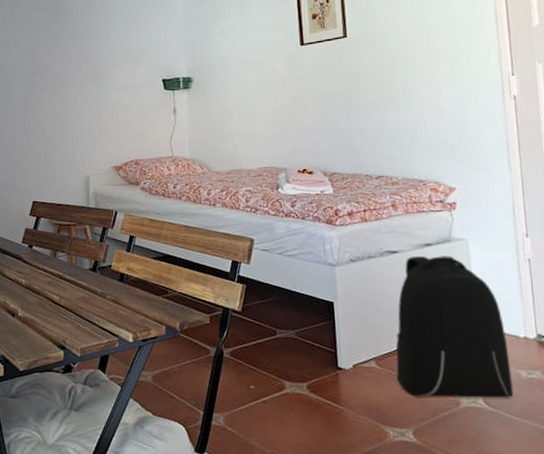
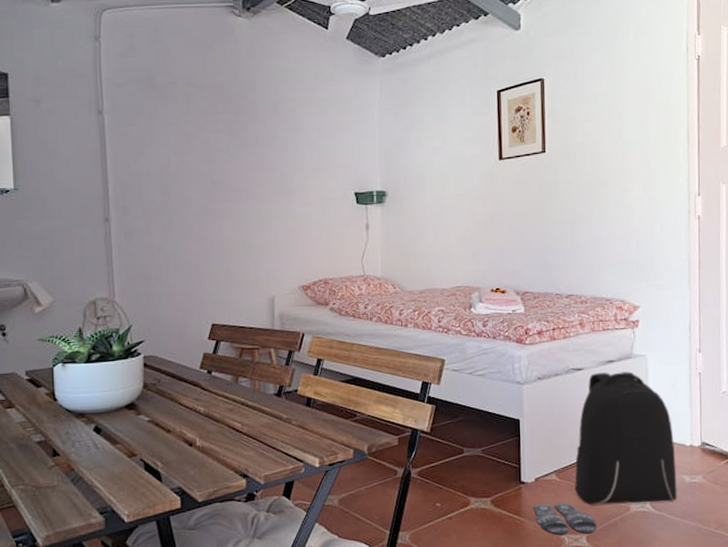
slippers: none [353,392,424,428] -> present [533,502,596,536]

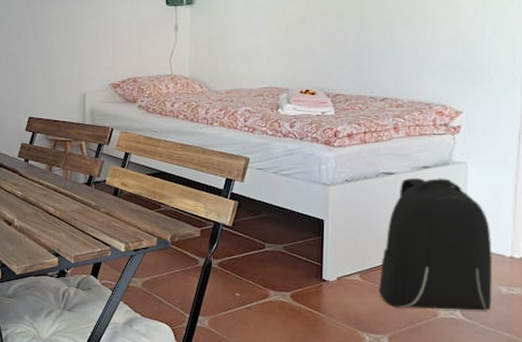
slippers: present [533,502,596,536] -> none [334,302,400,335]

